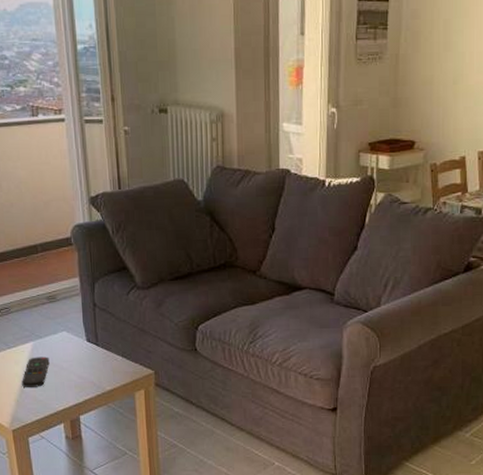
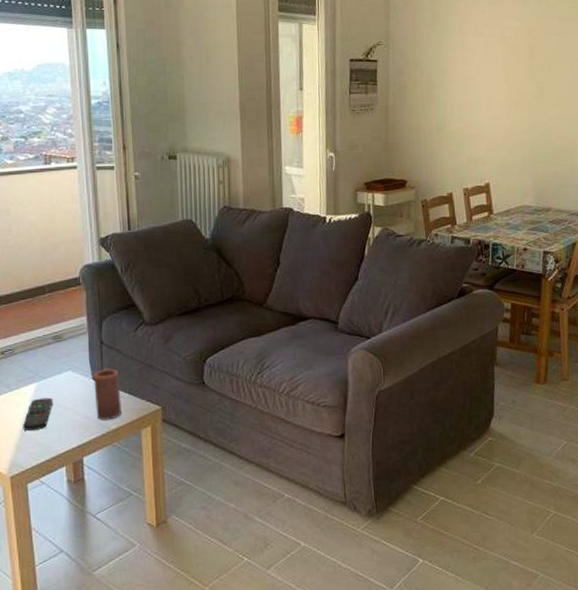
candle: none [87,331,117,381] -> present [93,368,123,420]

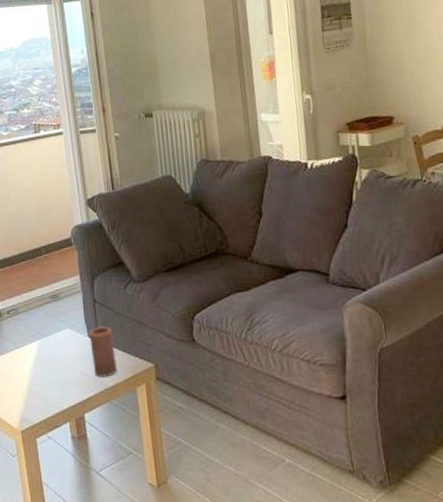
remote control: present [23,397,53,431] -> none [29,354,55,387]

